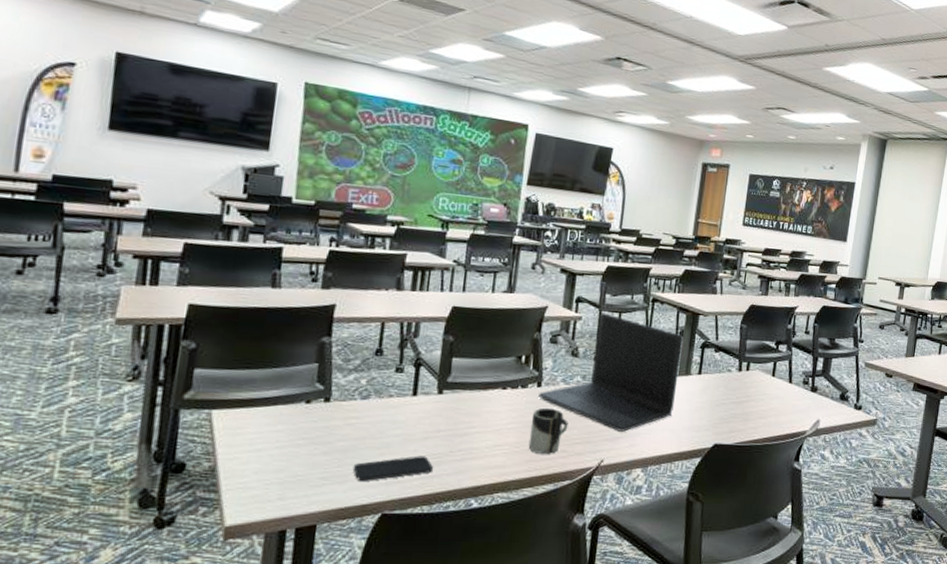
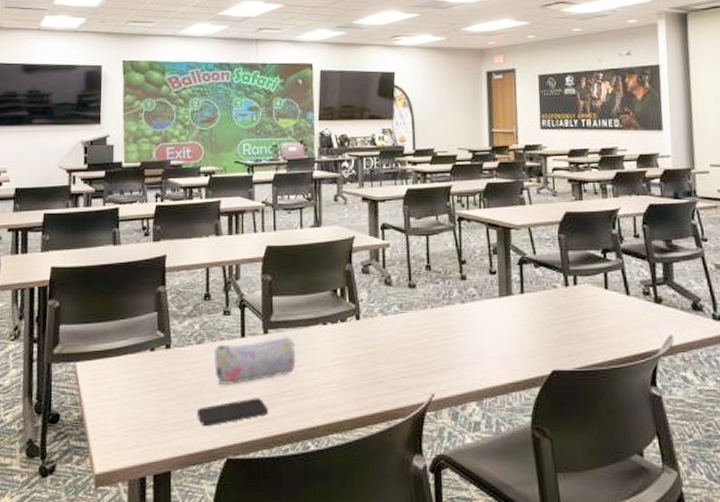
pencil case: none [378,397,471,442] -> present [213,335,296,385]
cup: present [528,407,569,454] -> none [355,341,393,390]
laptop: present [538,313,683,432] -> none [359,237,500,362]

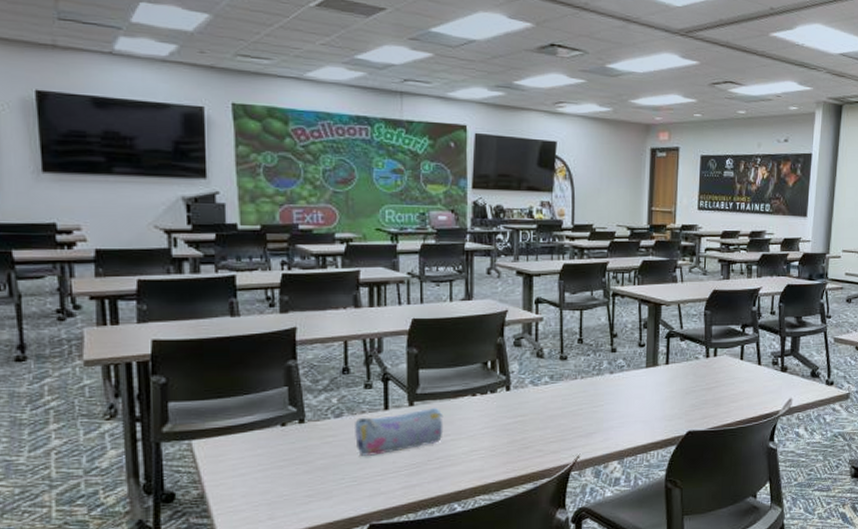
smartphone: present [196,398,269,426] -> none [336,466,414,496]

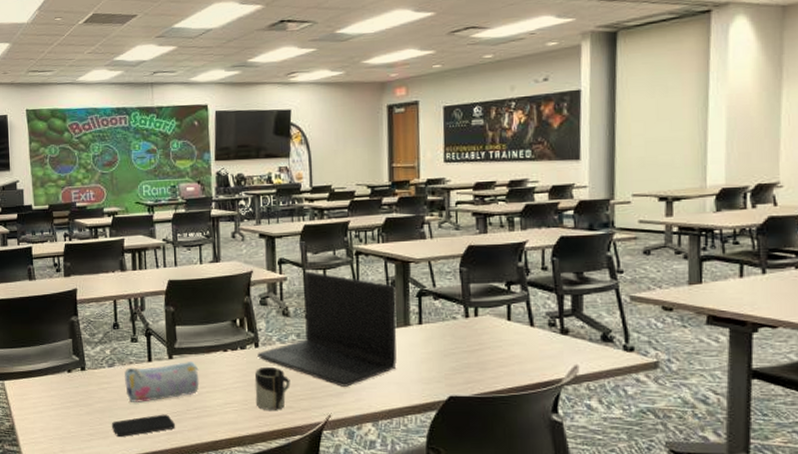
smartphone: none [336,466,414,496] -> present [111,414,176,437]
cup: none [504,410,541,455] -> present [254,366,290,410]
laptop: none [508,312,647,427] -> present [257,271,397,387]

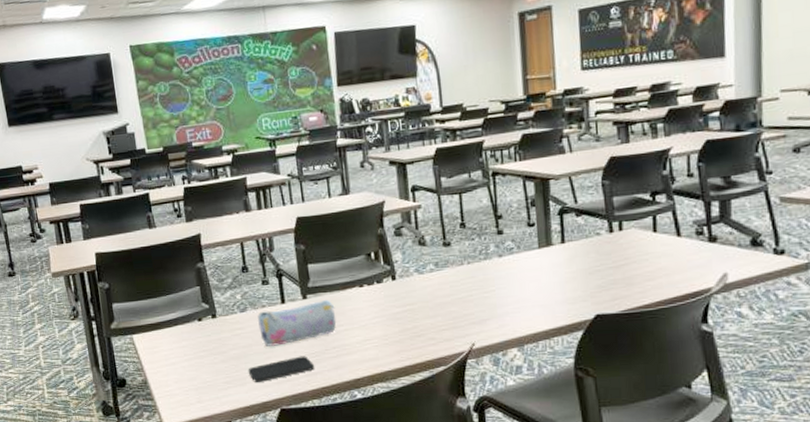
cup: present [254,366,290,410] -> none [393,298,431,344]
laptop: present [257,271,397,387] -> none [395,197,540,314]

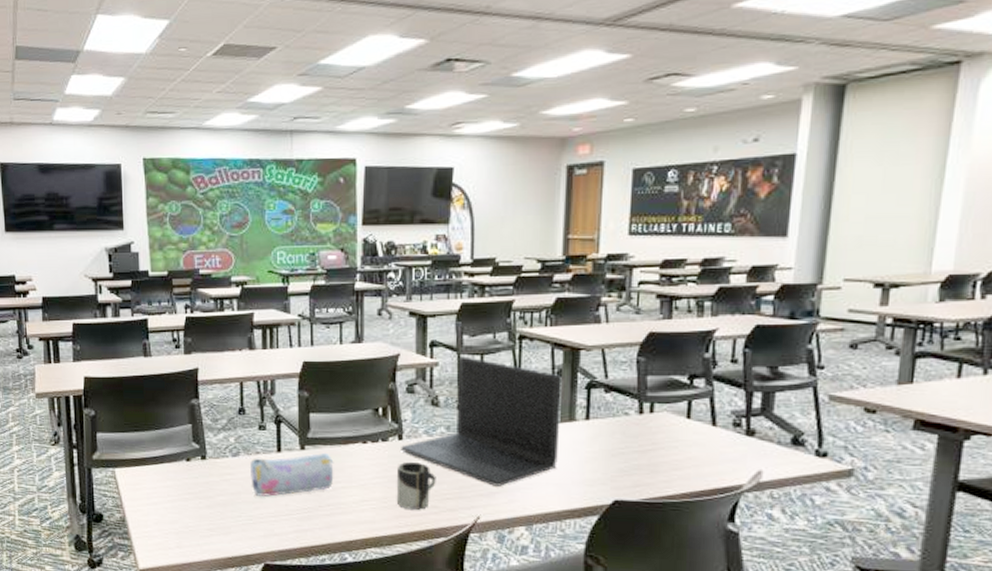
smartphone: present [248,356,315,382] -> none [234,510,306,533]
cup: none [393,298,431,344] -> present [396,461,436,510]
laptop: none [395,197,540,314] -> present [401,356,562,486]

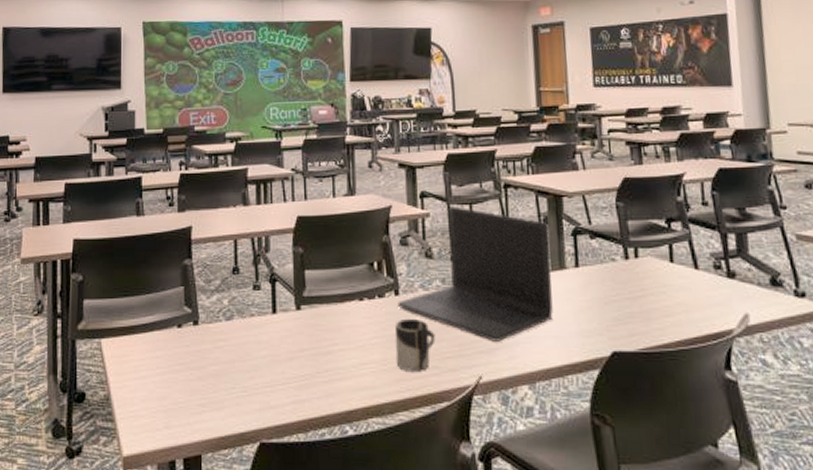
pencil case: present [249,452,334,497] -> none [243,312,331,364]

